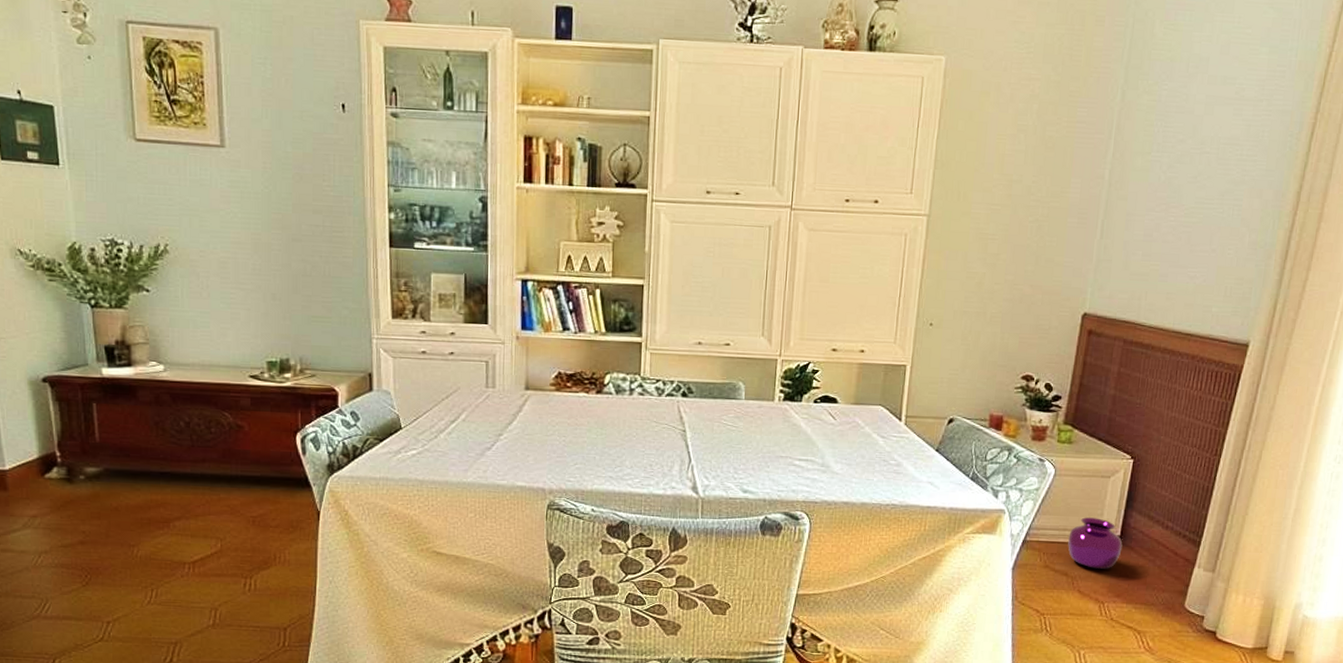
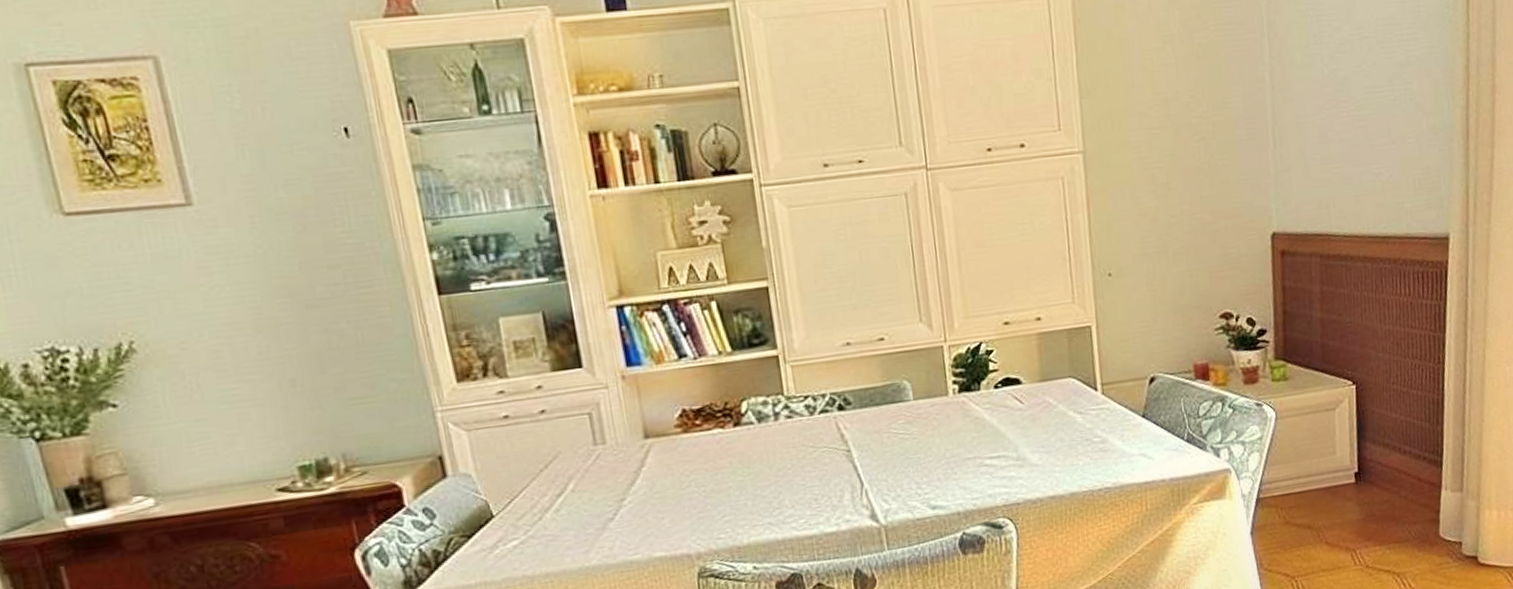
vase: present [1068,517,1123,569] -> none [1304,457,1363,515]

